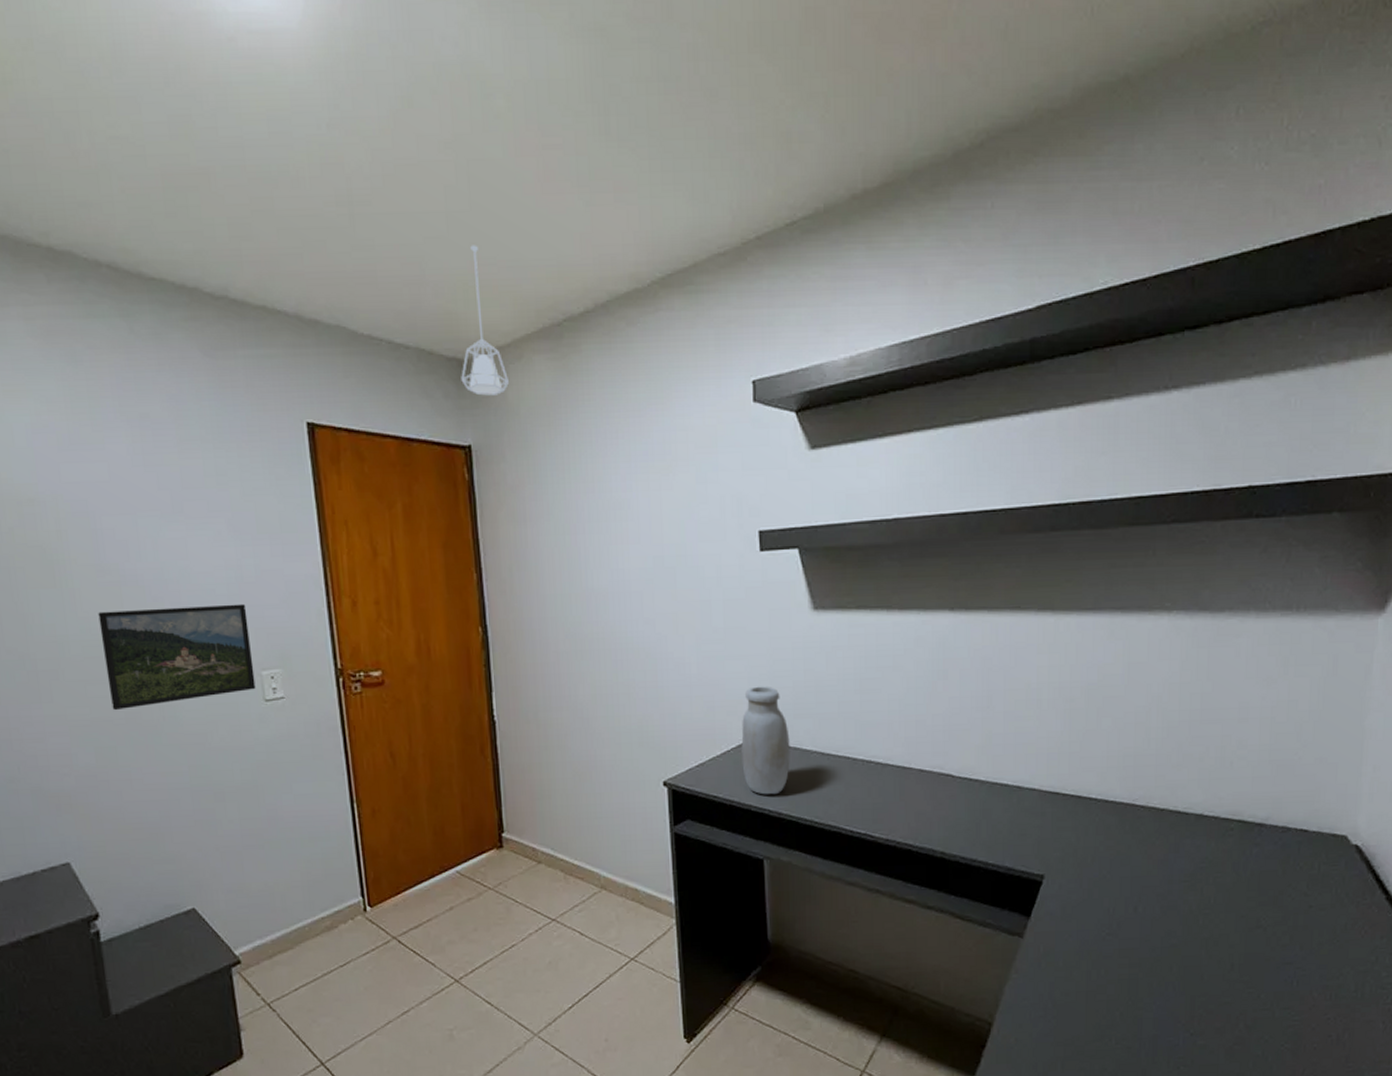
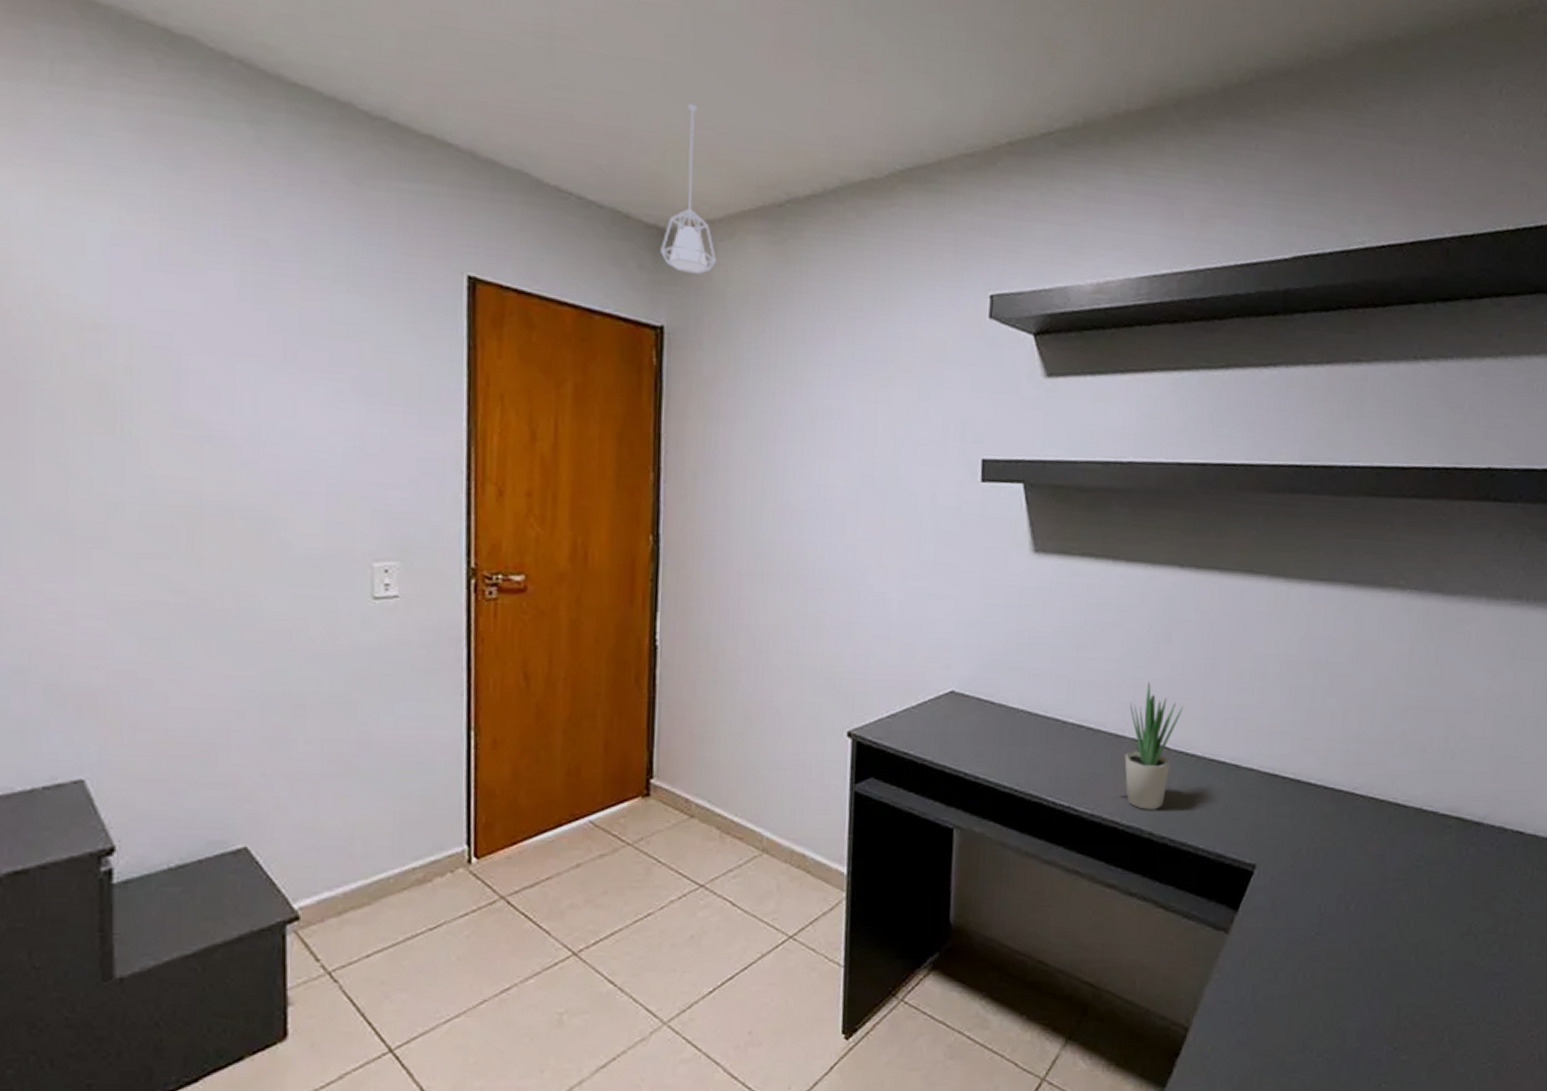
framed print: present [98,603,256,711] -> none [167,470,364,594]
jar: present [741,686,790,795] -> none [939,631,995,756]
potted plant: none [913,717,963,832] -> present [1124,681,1183,810]

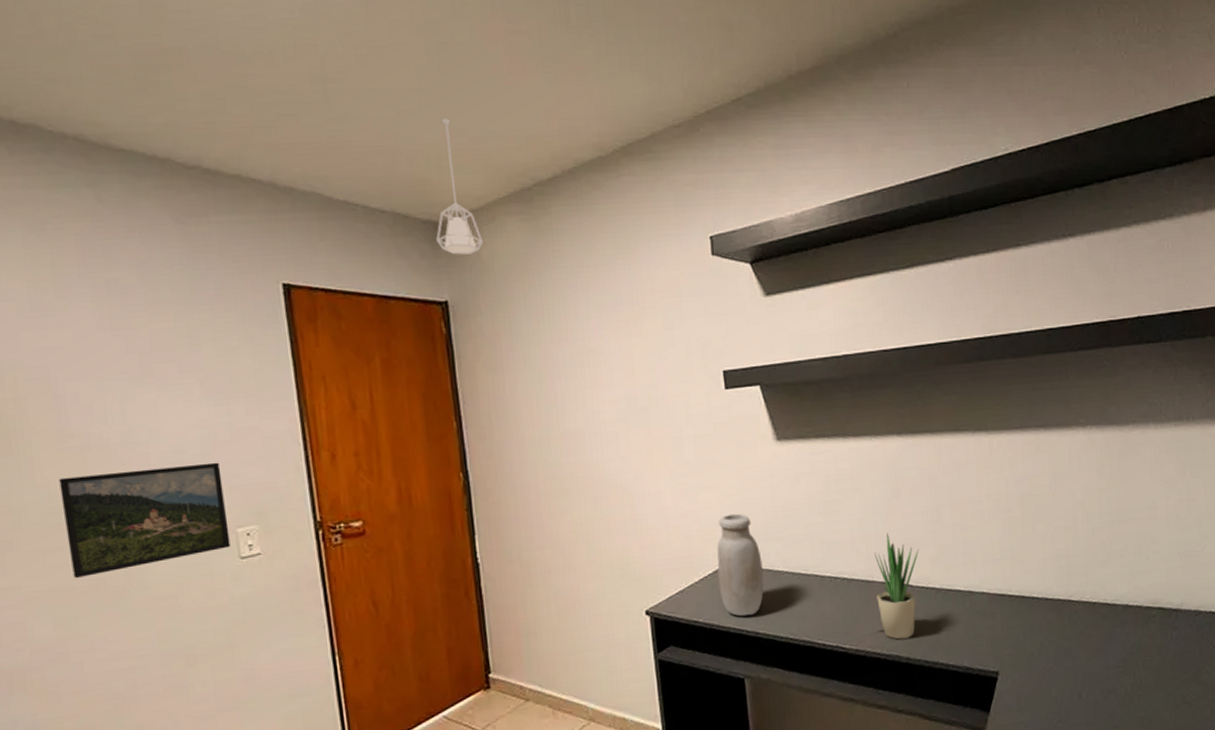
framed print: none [167,470,364,594] -> present [59,462,231,579]
jar: none [939,631,995,756] -> present [717,513,764,617]

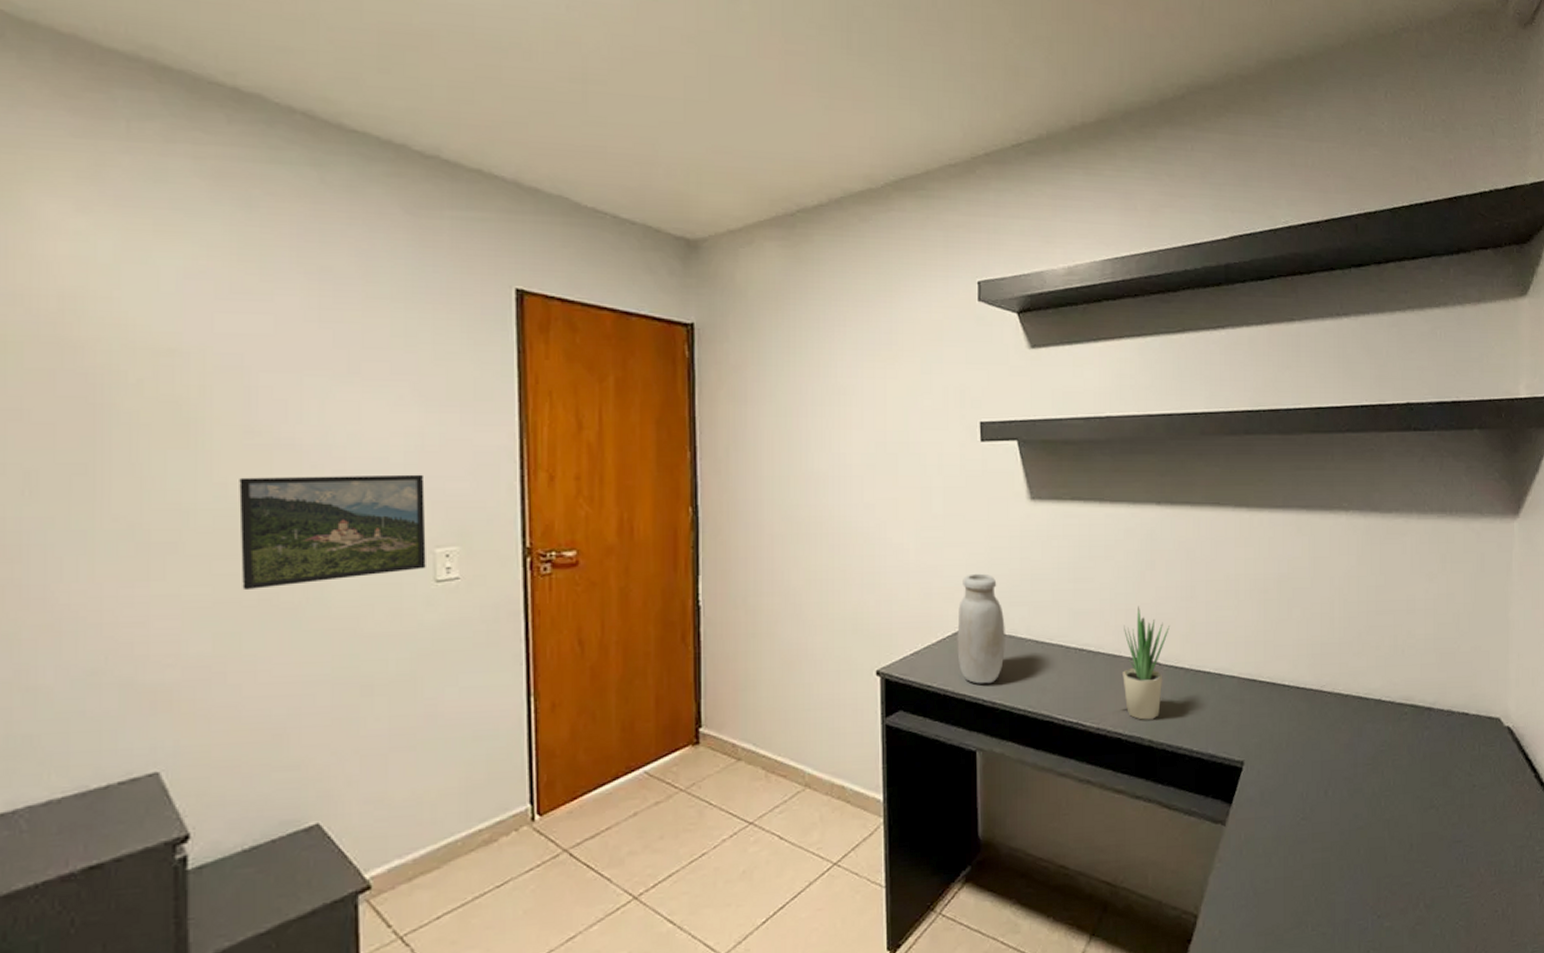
pendant lamp: present [436,118,483,255] -> none [688,133,737,277]

